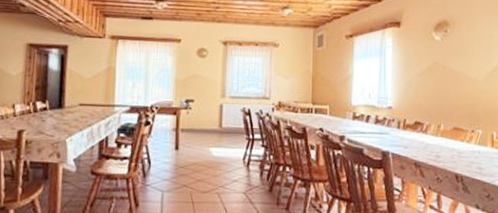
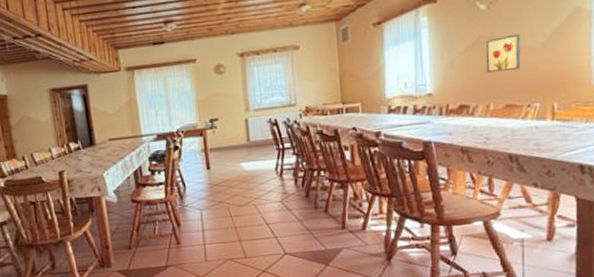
wall art: none [438,66,467,97] -> present [486,33,521,72]

